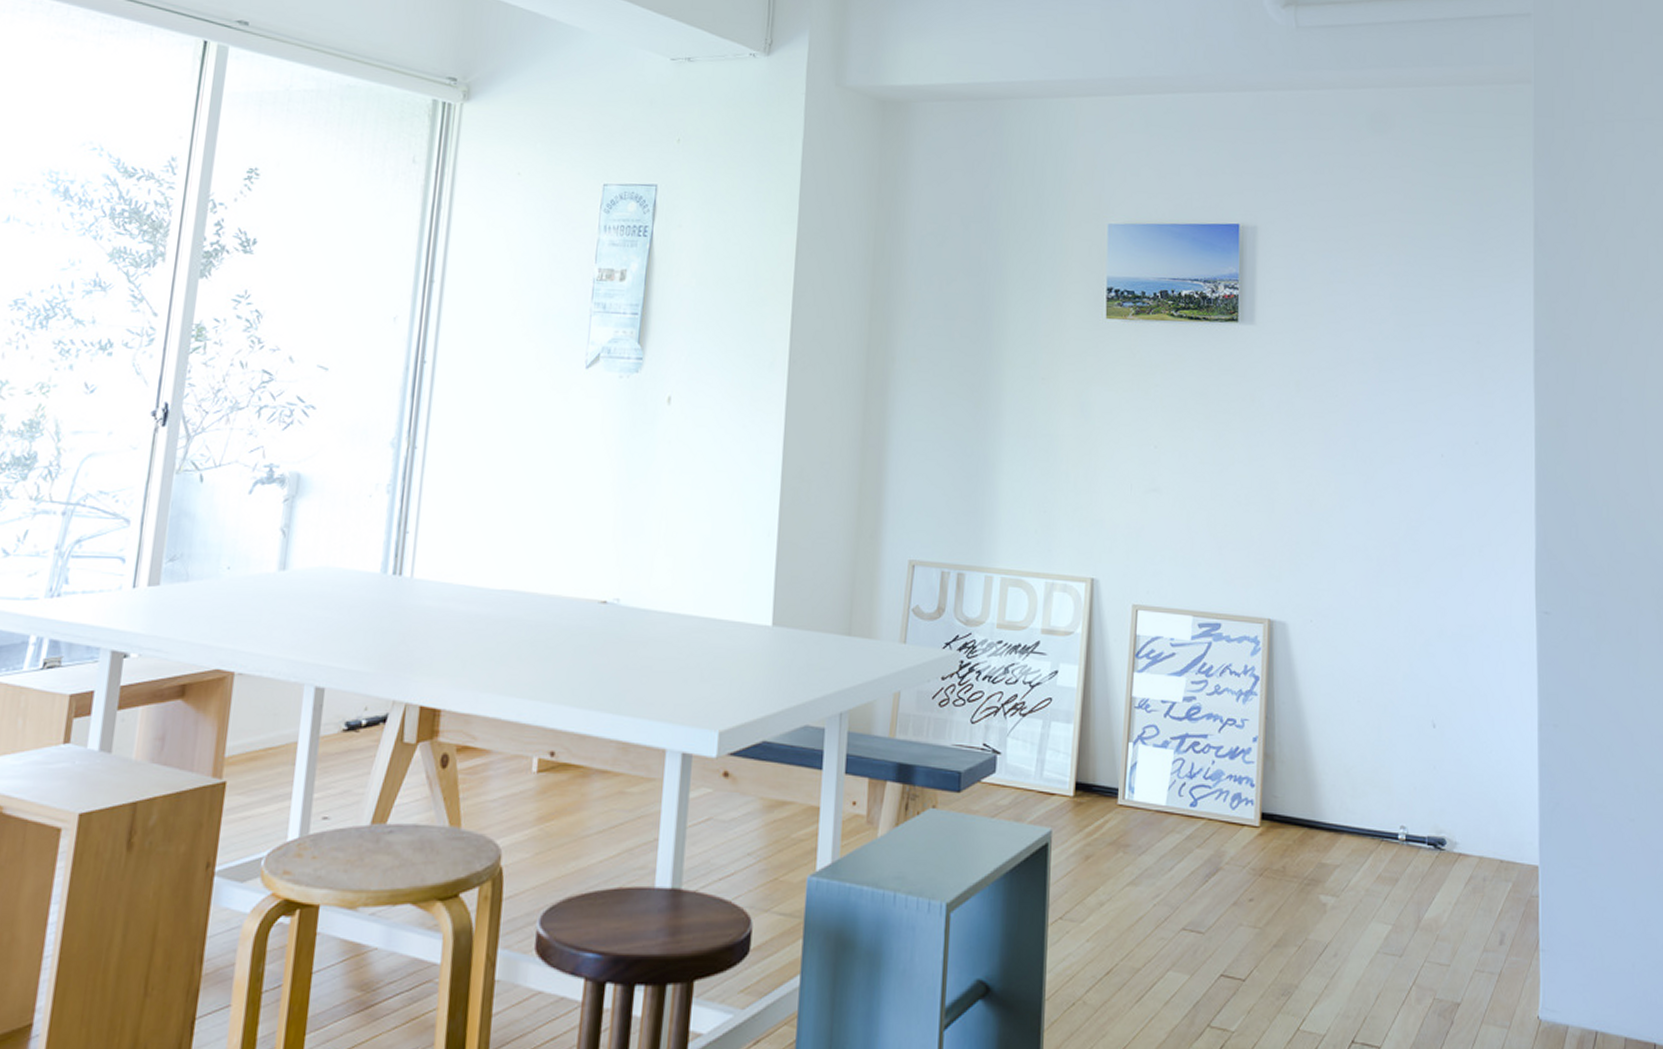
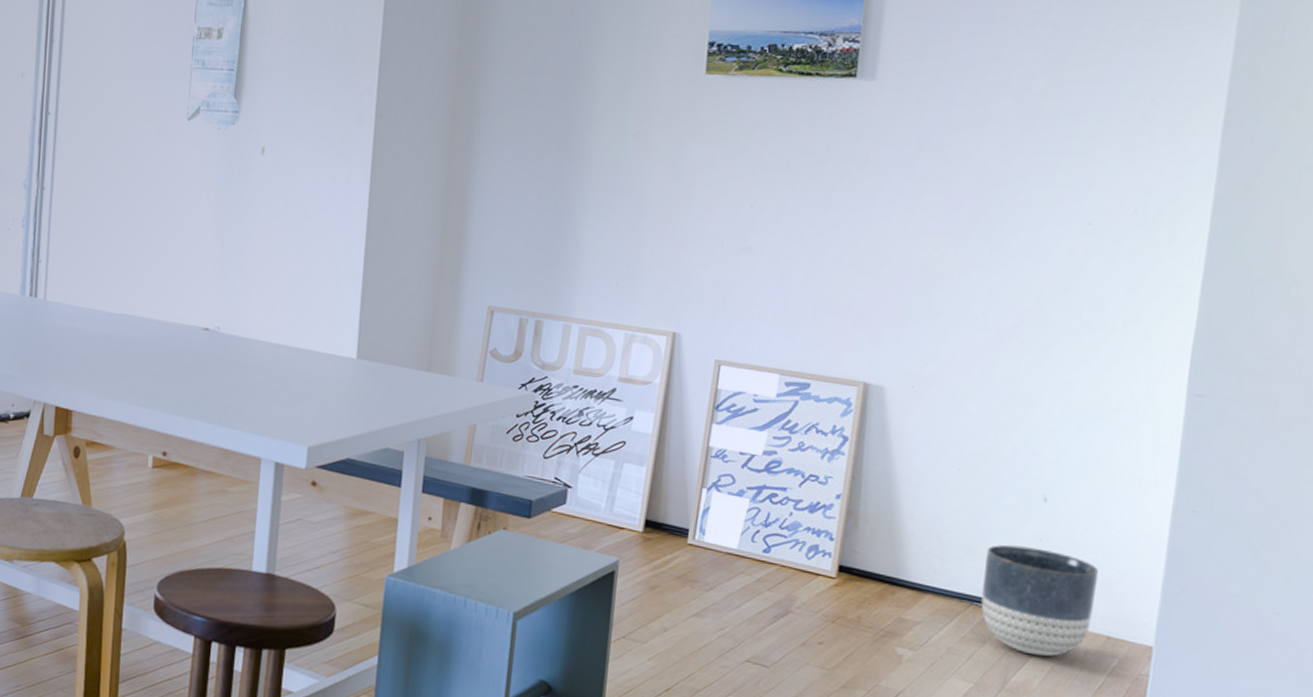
planter: none [1390,775,1486,888] -> present [981,544,1099,657]

